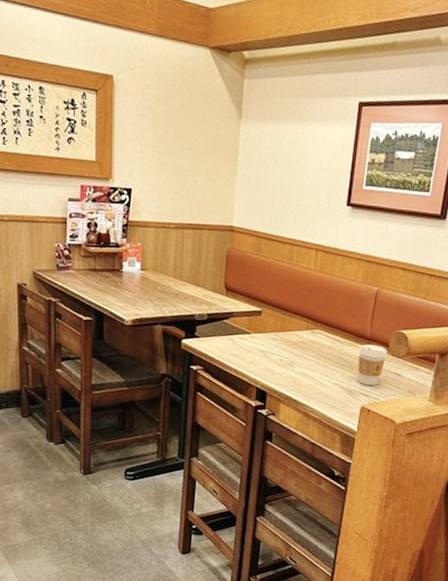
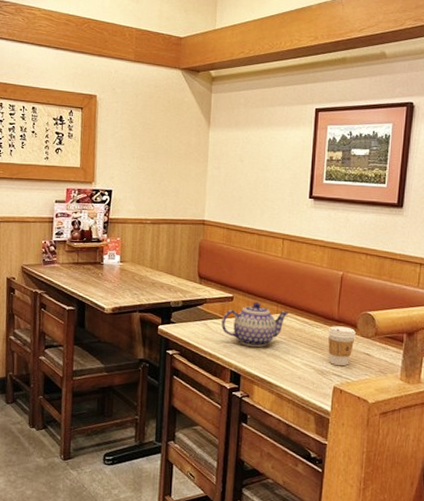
teapot: none [248,317,319,364] -> present [221,302,288,347]

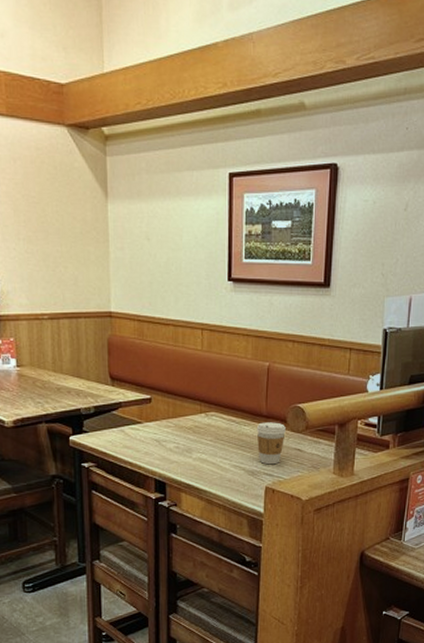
teapot: present [221,302,288,347] -> none [140,402,213,451]

